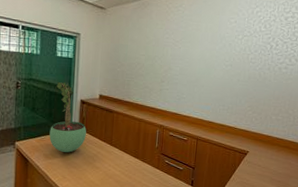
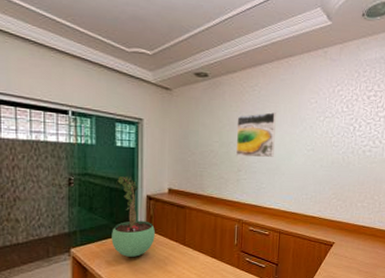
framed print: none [159,30,198,71] -> present [235,112,276,158]

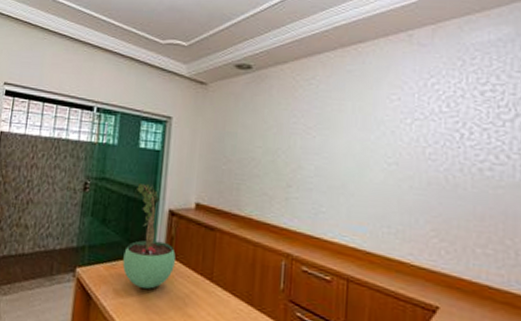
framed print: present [235,112,276,158] -> none [284,111,341,171]

